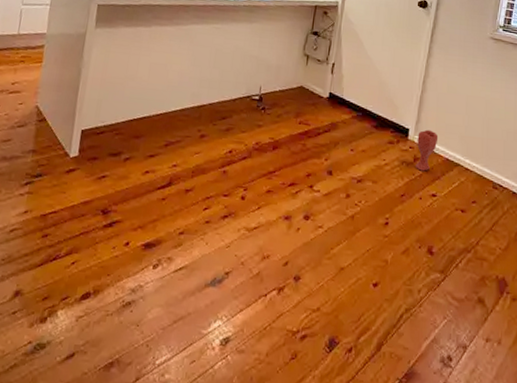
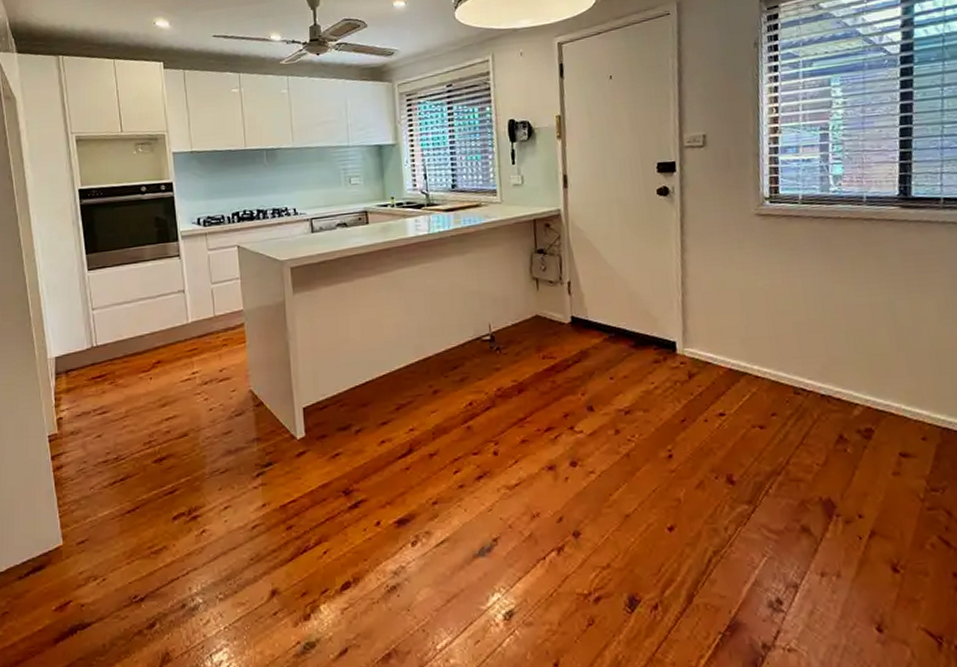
vase: present [415,129,439,171] -> none [687,338,714,389]

